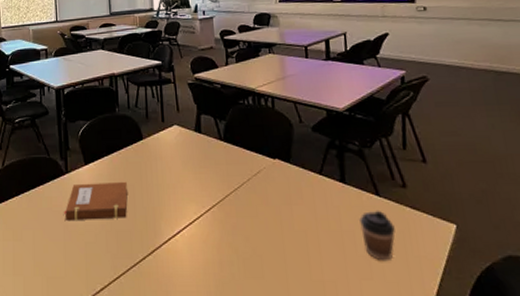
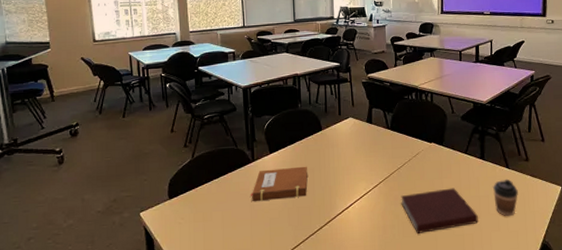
notebook: none [239,218,343,275] -> present [401,188,478,234]

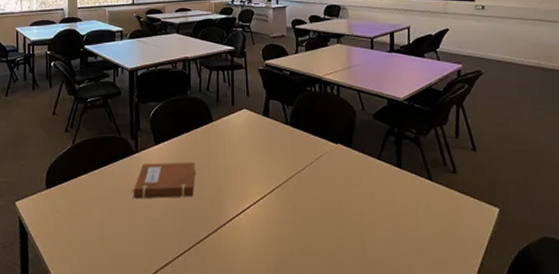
notebook: present [401,188,478,234] -> none [301,200,394,252]
coffee cup: present [493,179,518,217] -> none [412,193,444,241]

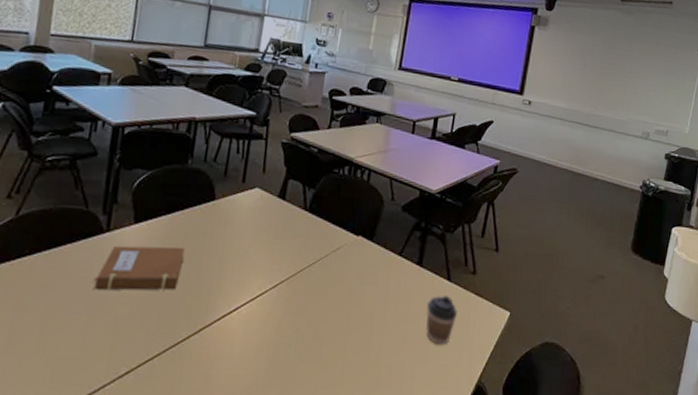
coffee cup: none [412,193,444,241] -> present [426,294,457,346]

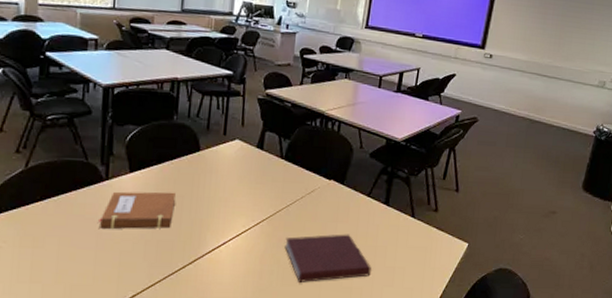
notebook: none [305,299,402,357] -> present [284,234,371,282]
coffee cup: present [426,294,457,346] -> none [392,229,420,272]

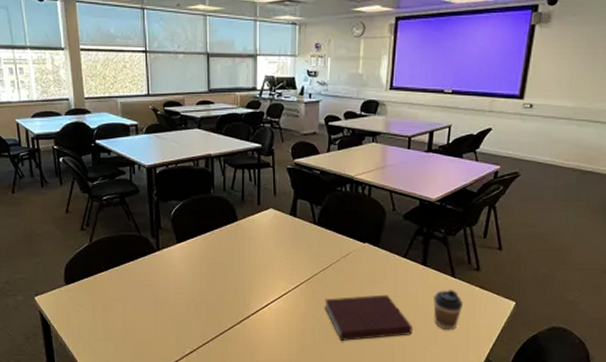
notebook: present [99,191,176,230] -> none [155,259,219,295]
coffee cup: none [392,229,420,272] -> present [433,289,463,331]

